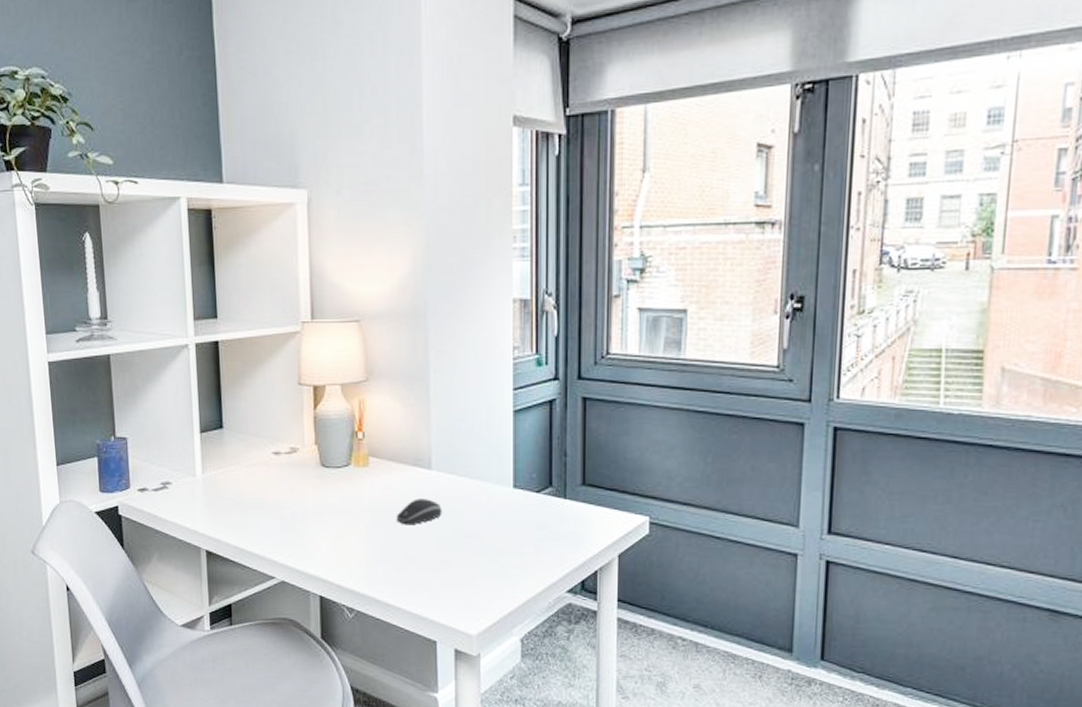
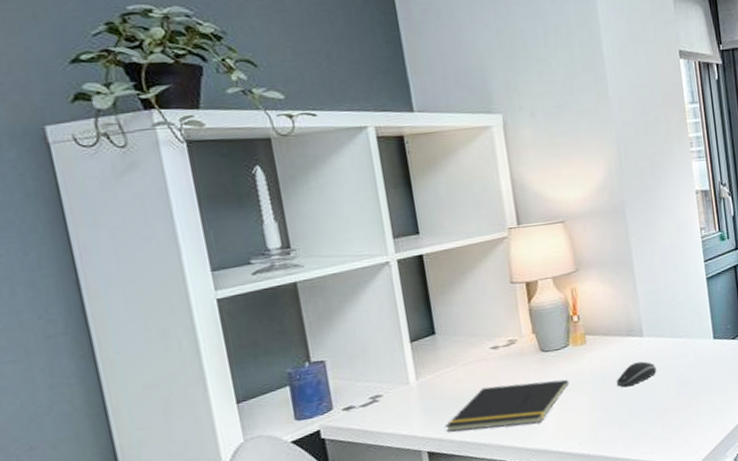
notepad: none [223,494,347,544] -> present [444,379,569,432]

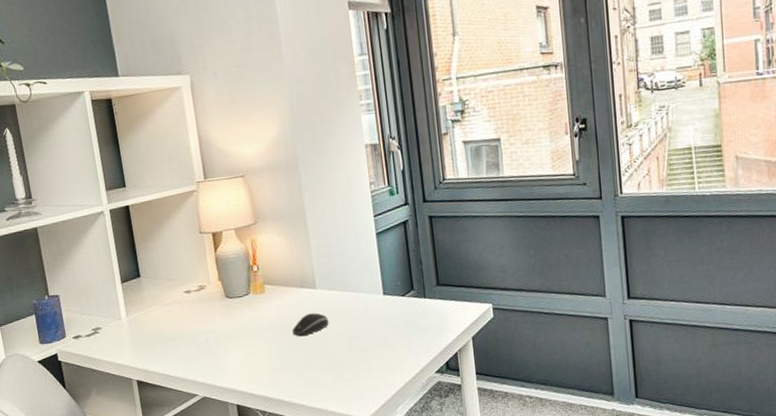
notepad: present [444,379,569,432] -> none [149,325,251,365]

